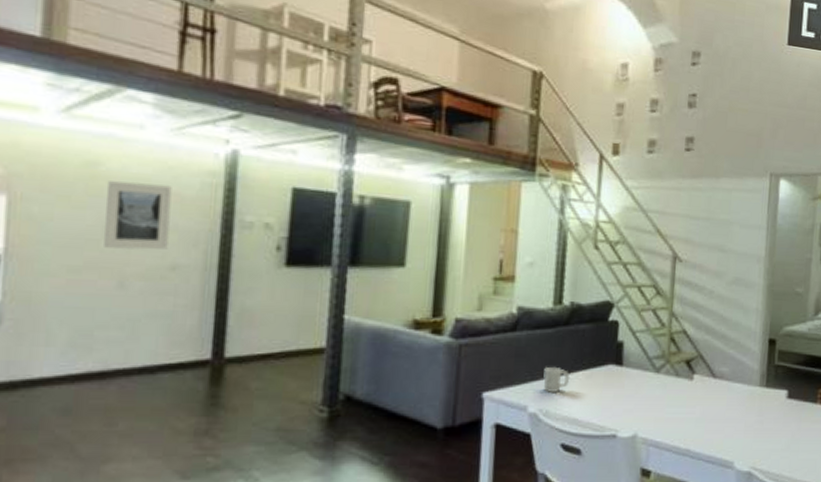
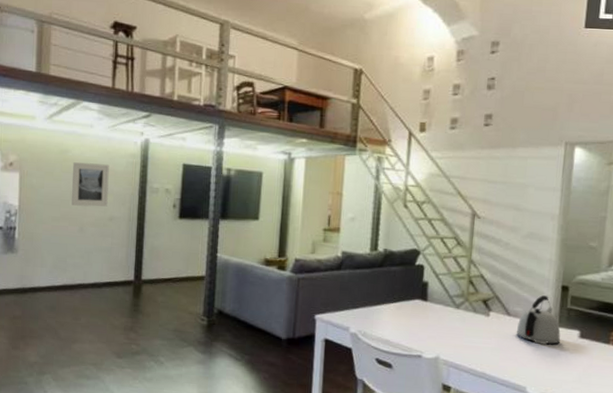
cup: present [543,366,570,392] -> none [361,298,384,319]
kettle: none [722,351,769,409] -> present [516,295,561,345]

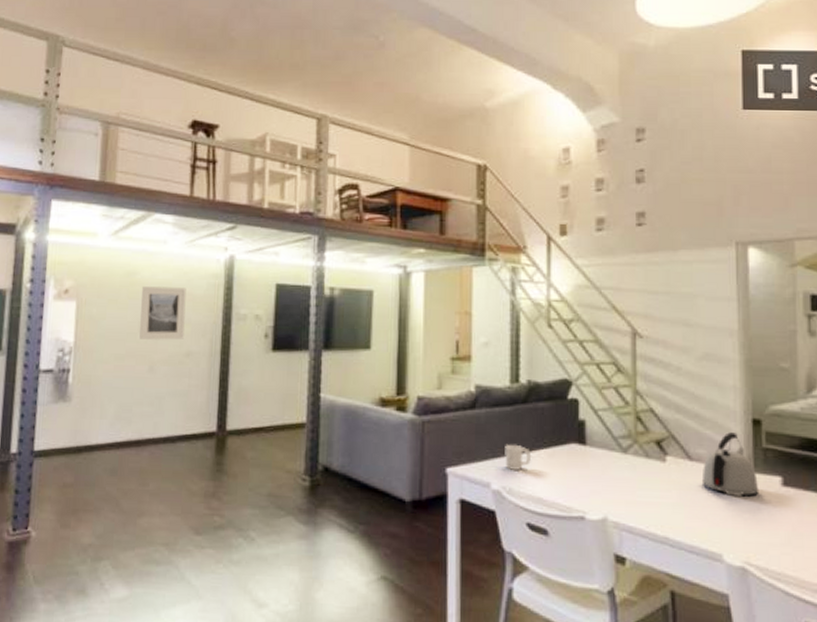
cup: none [361,298,384,319] -> present [505,443,532,470]

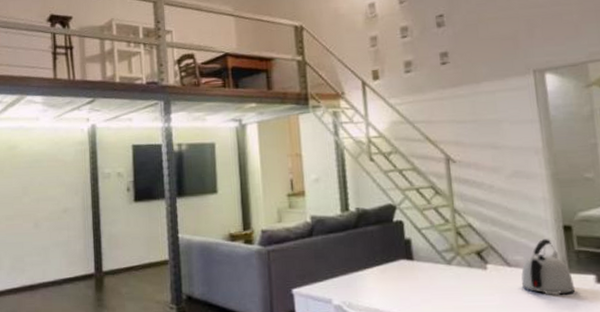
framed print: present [139,286,186,340] -> none [22,155,60,202]
cup: present [505,443,532,470] -> none [341,264,366,287]

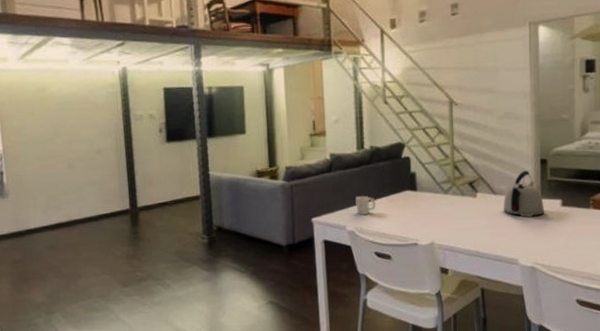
cup: none [341,264,366,287] -> present [355,195,376,215]

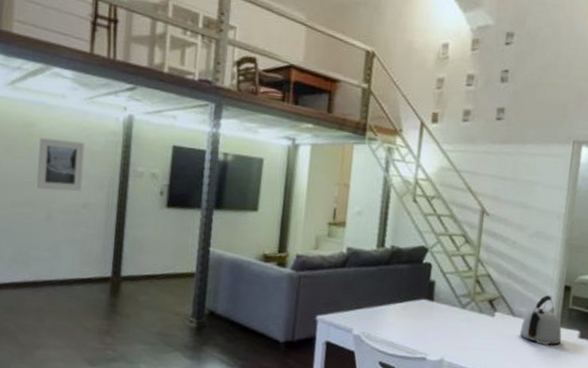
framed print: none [52,97,93,143] -> present [37,138,85,191]
cup: present [355,195,376,215] -> none [365,297,389,320]

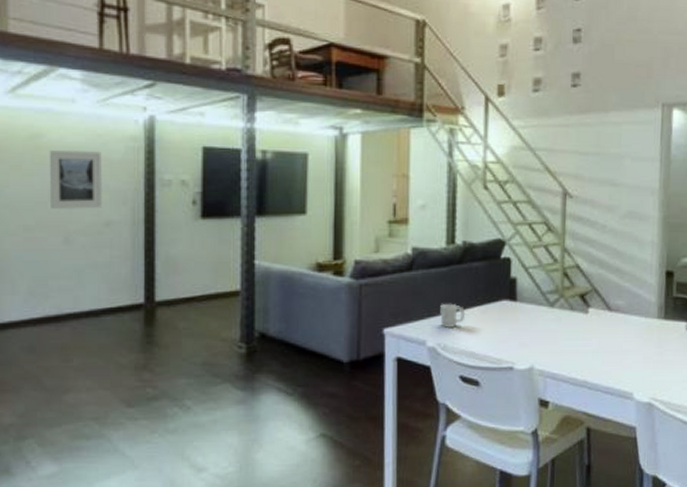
cup: none [365,297,389,320] -> present [440,303,466,327]
kettle: present [519,295,562,345] -> none [618,284,668,341]

